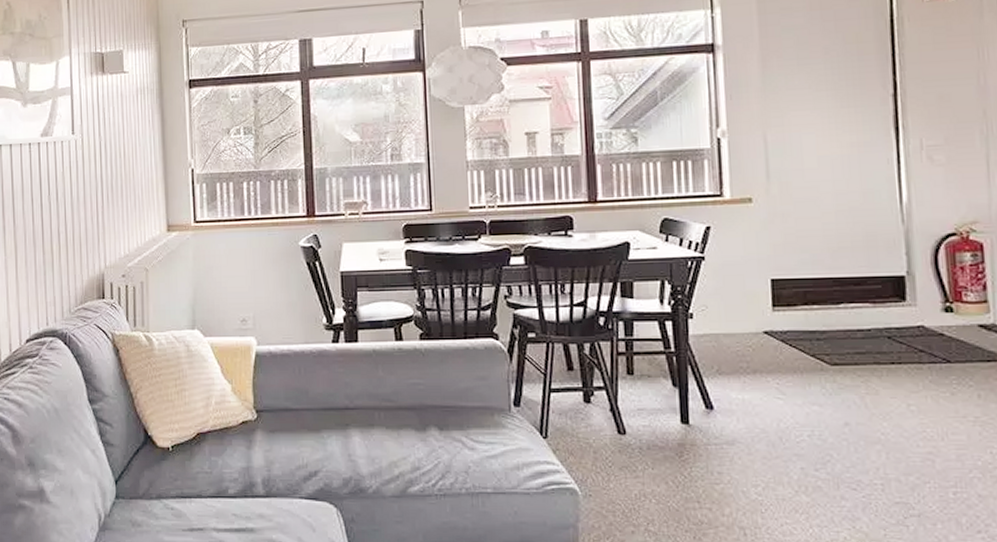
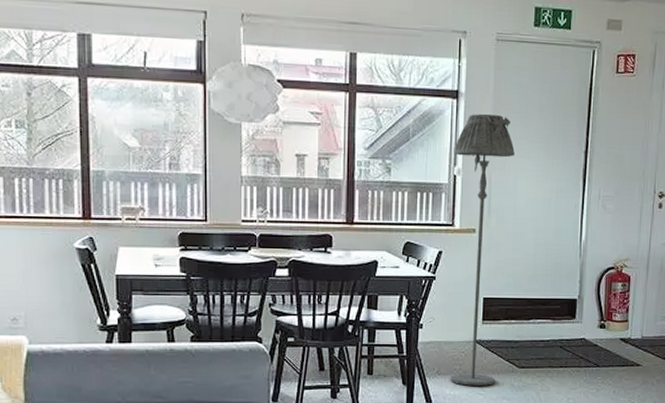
floor lamp: none [714,64,799,388] -> present [450,113,515,386]

